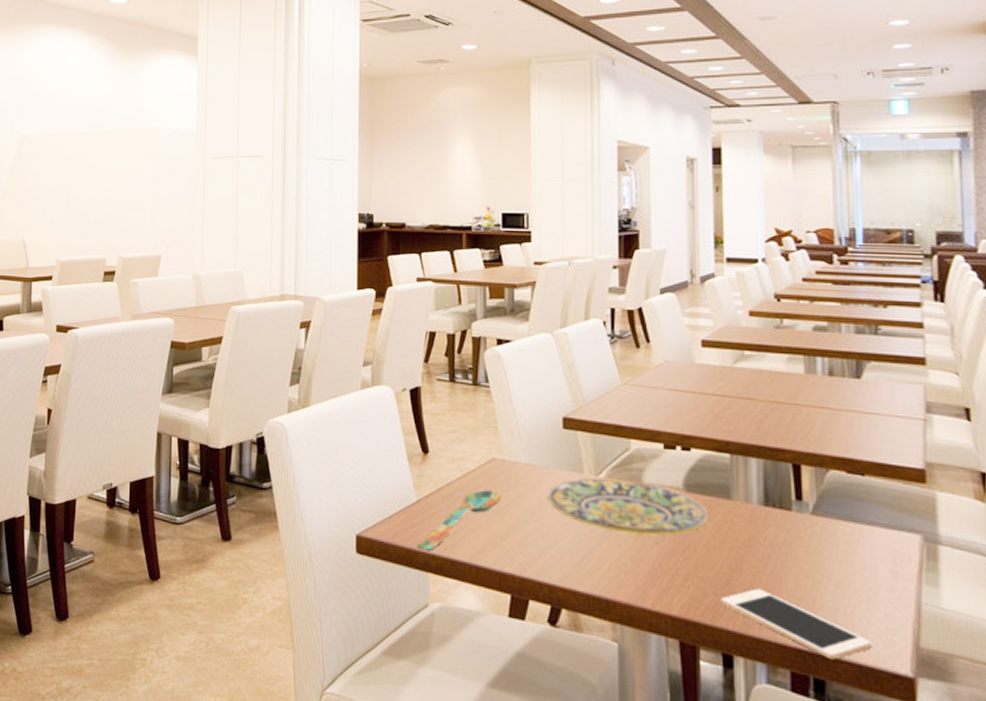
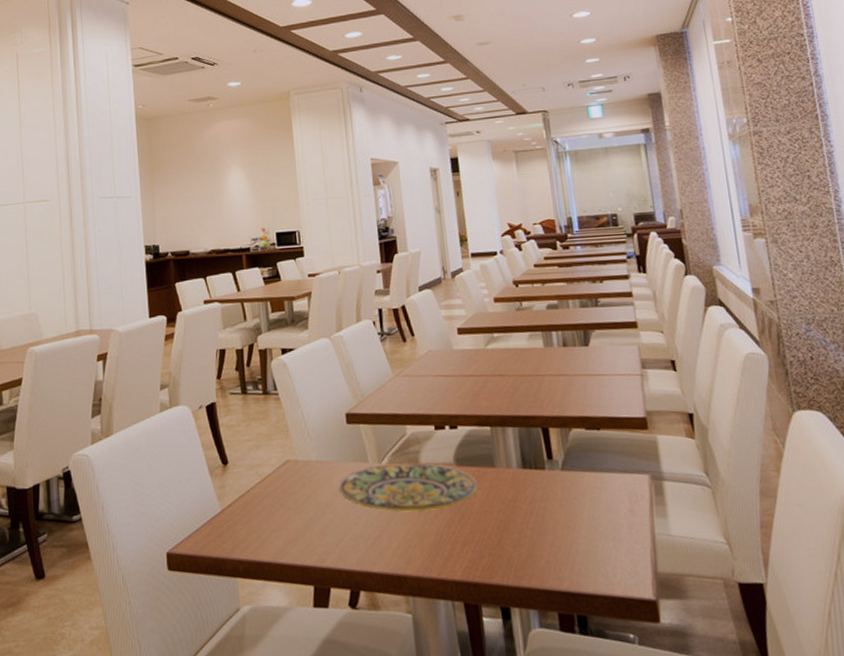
spoon: present [418,490,502,551] -> none [225,490,299,557]
cell phone: present [720,588,872,660] -> none [494,543,621,597]

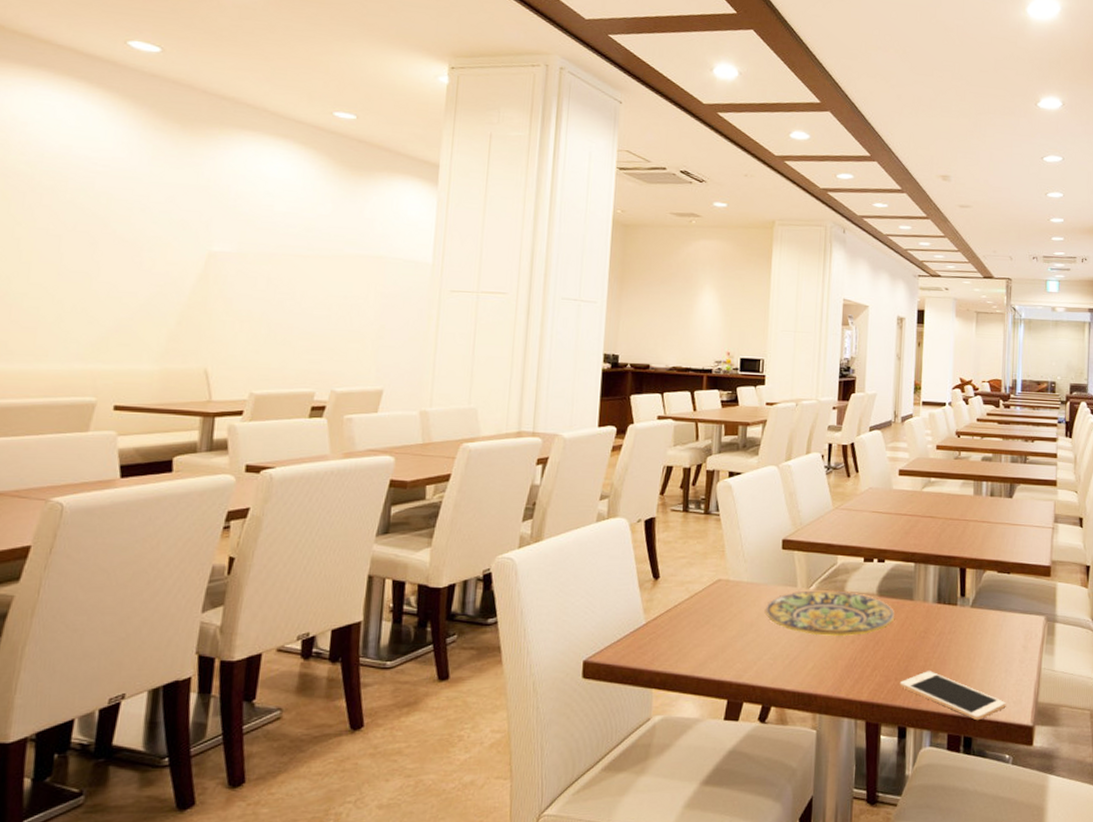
cell phone: none [494,543,621,597] -> present [899,671,1006,721]

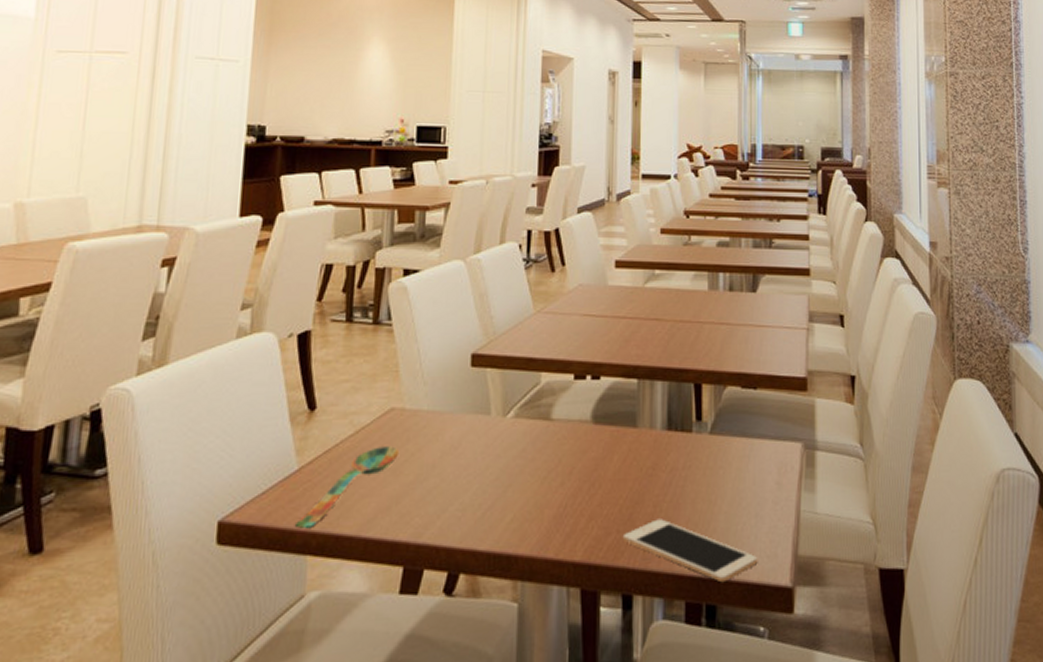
spoon: none [643,609,725,668] -> present [296,446,400,528]
plate: present [764,589,895,636] -> none [450,416,615,478]

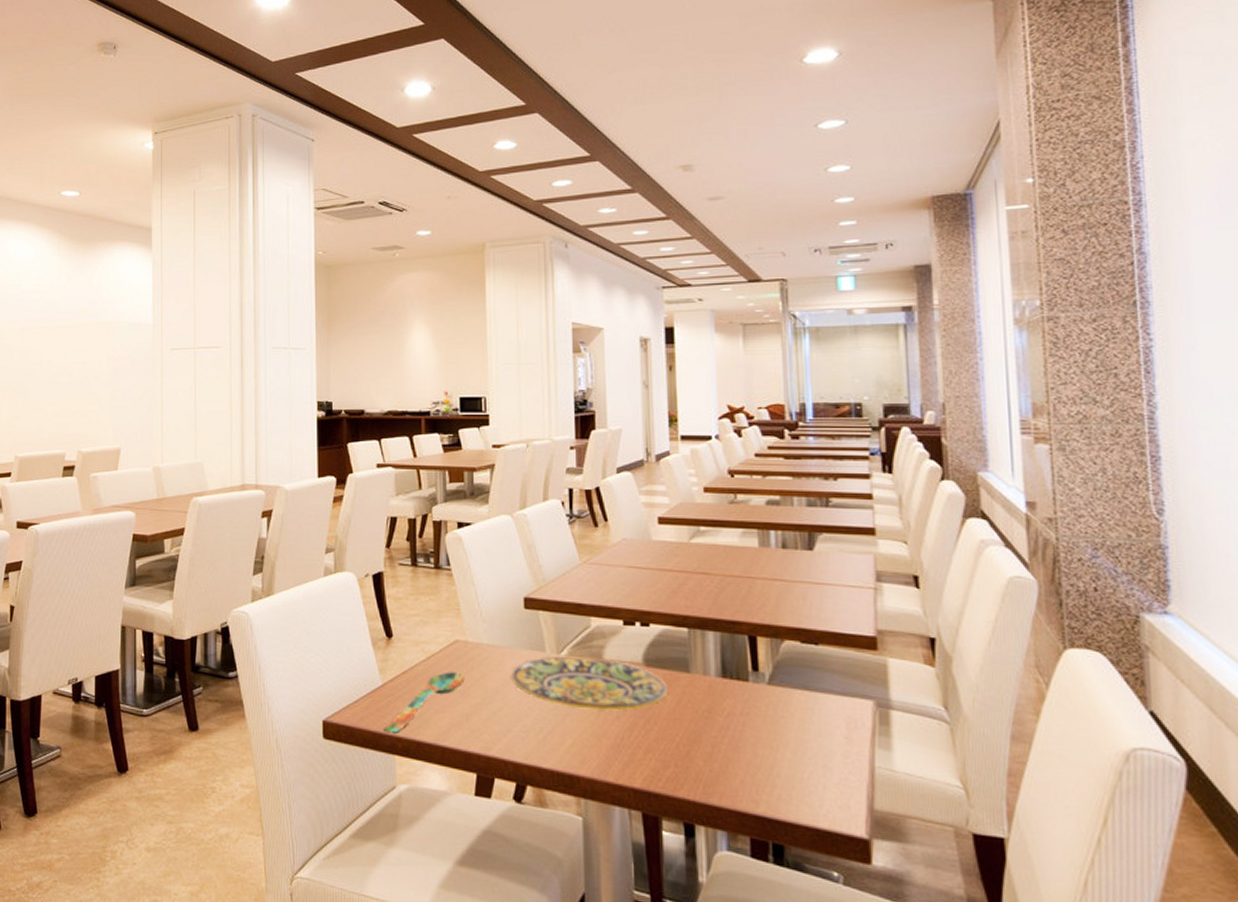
plate: none [450,416,615,478] -> present [510,655,669,711]
cell phone: present [622,519,758,583] -> none [681,758,828,825]

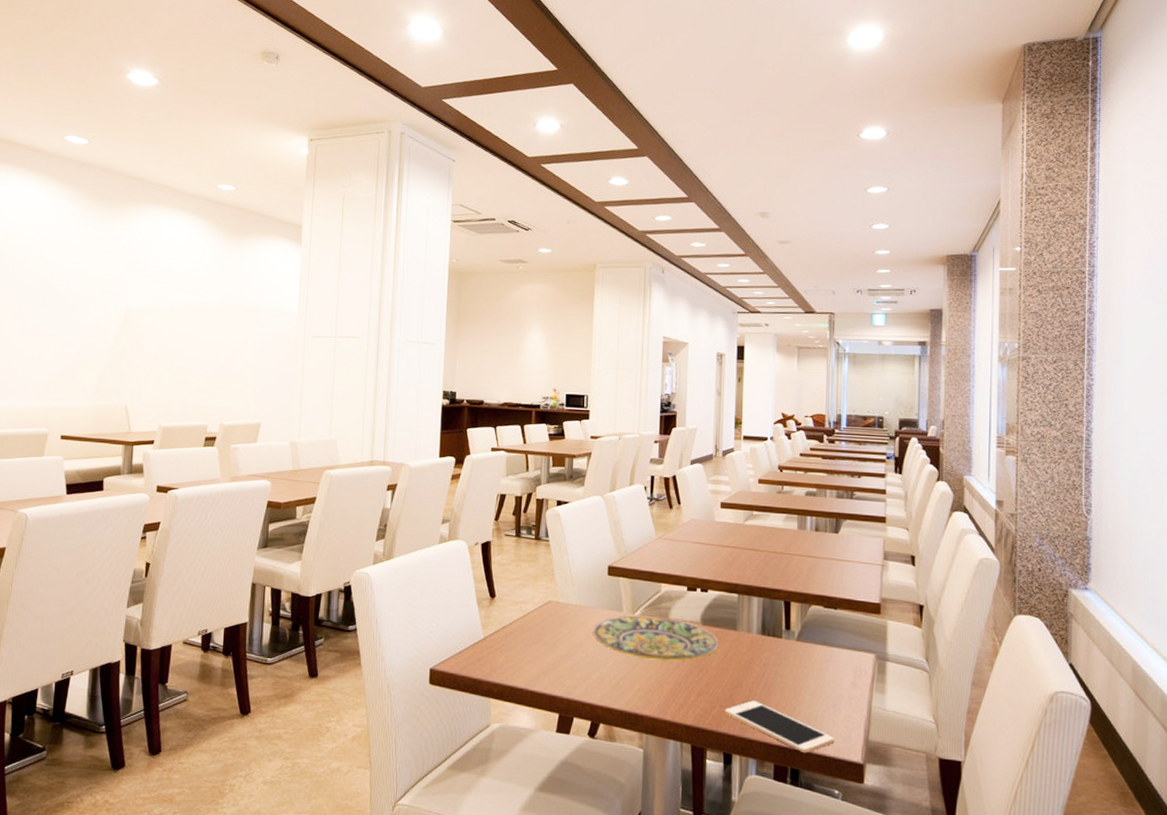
spoon: present [384,672,466,733] -> none [483,627,556,680]
cell phone: none [681,758,828,825] -> present [724,700,835,754]

